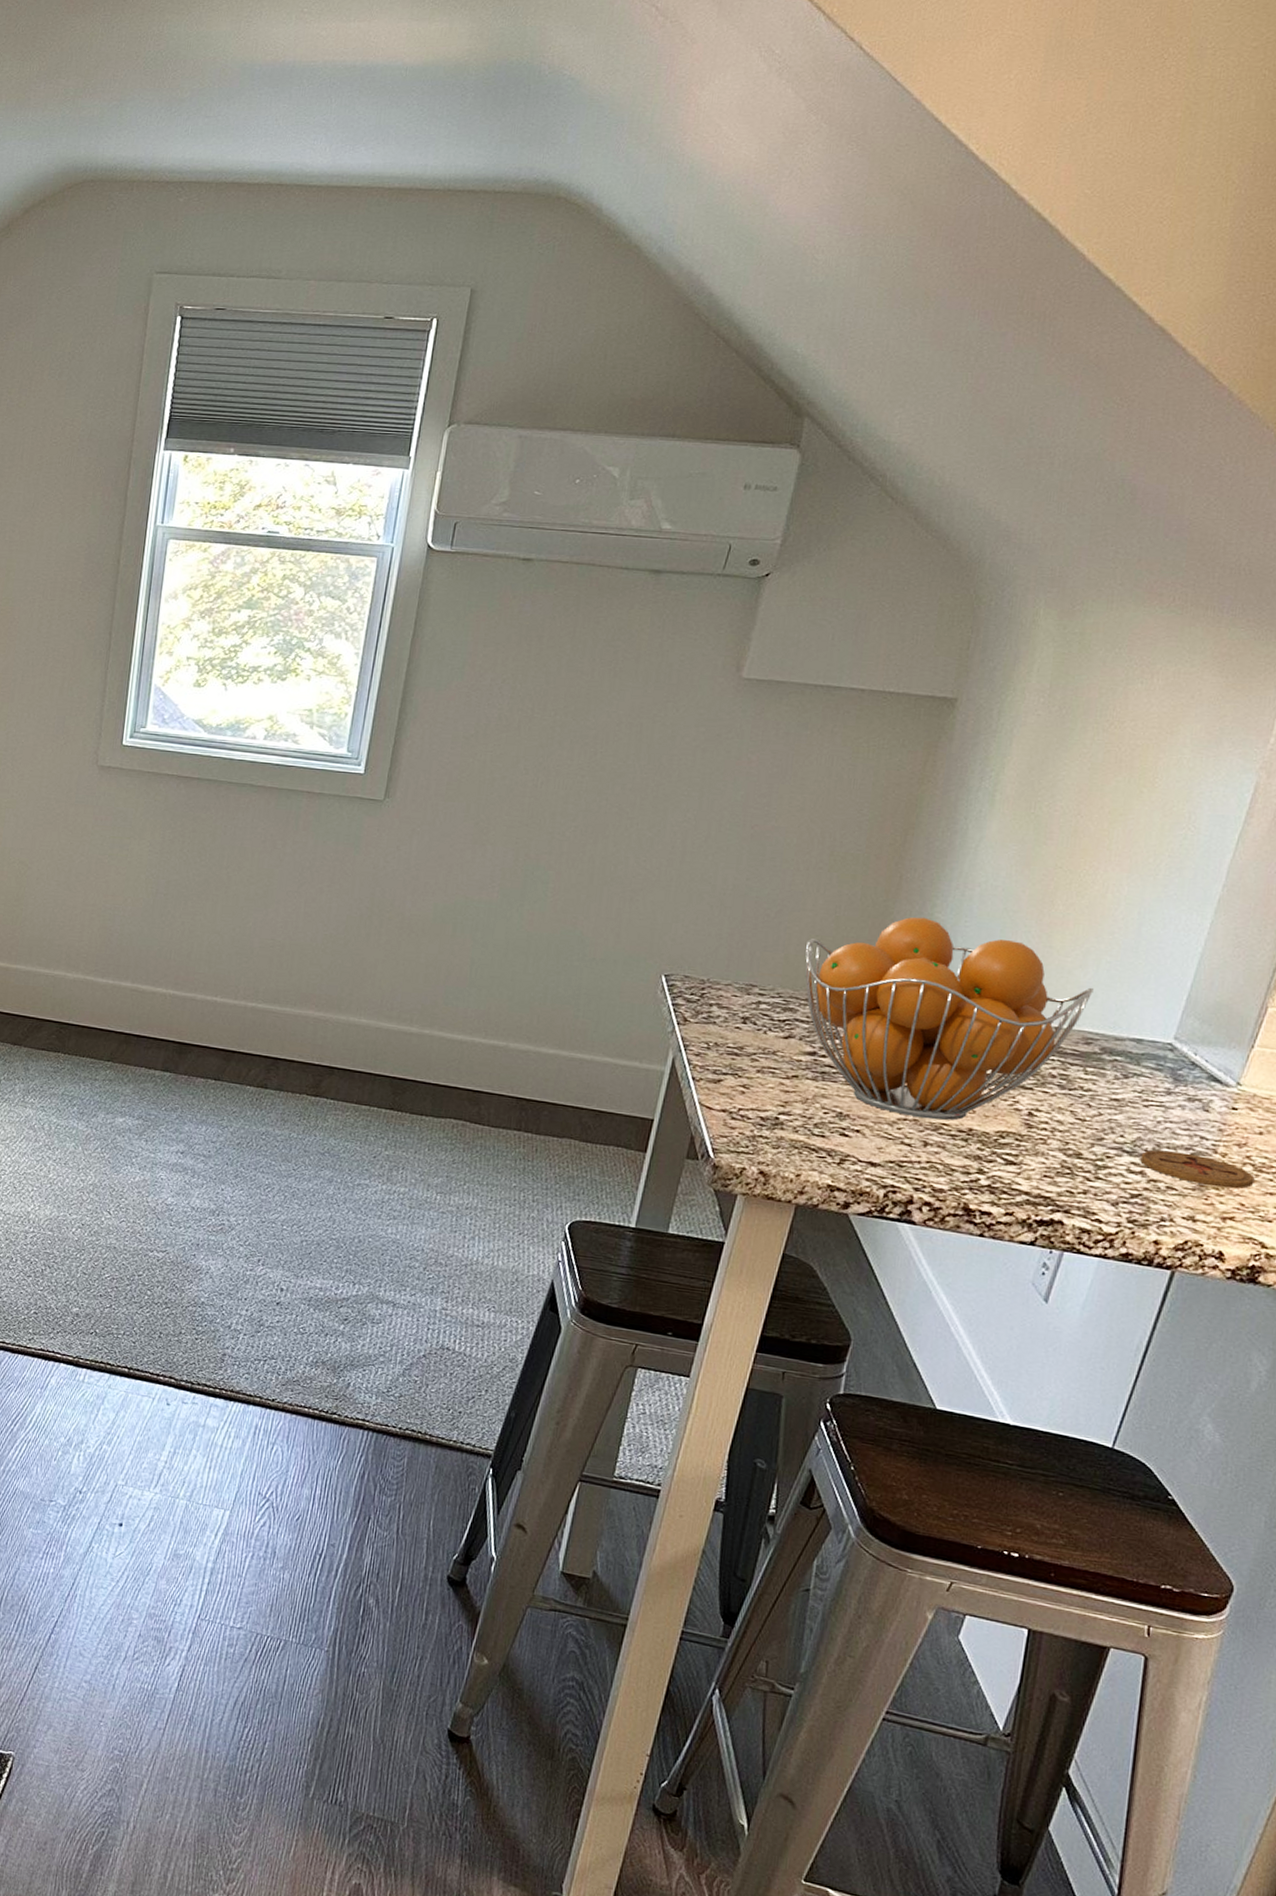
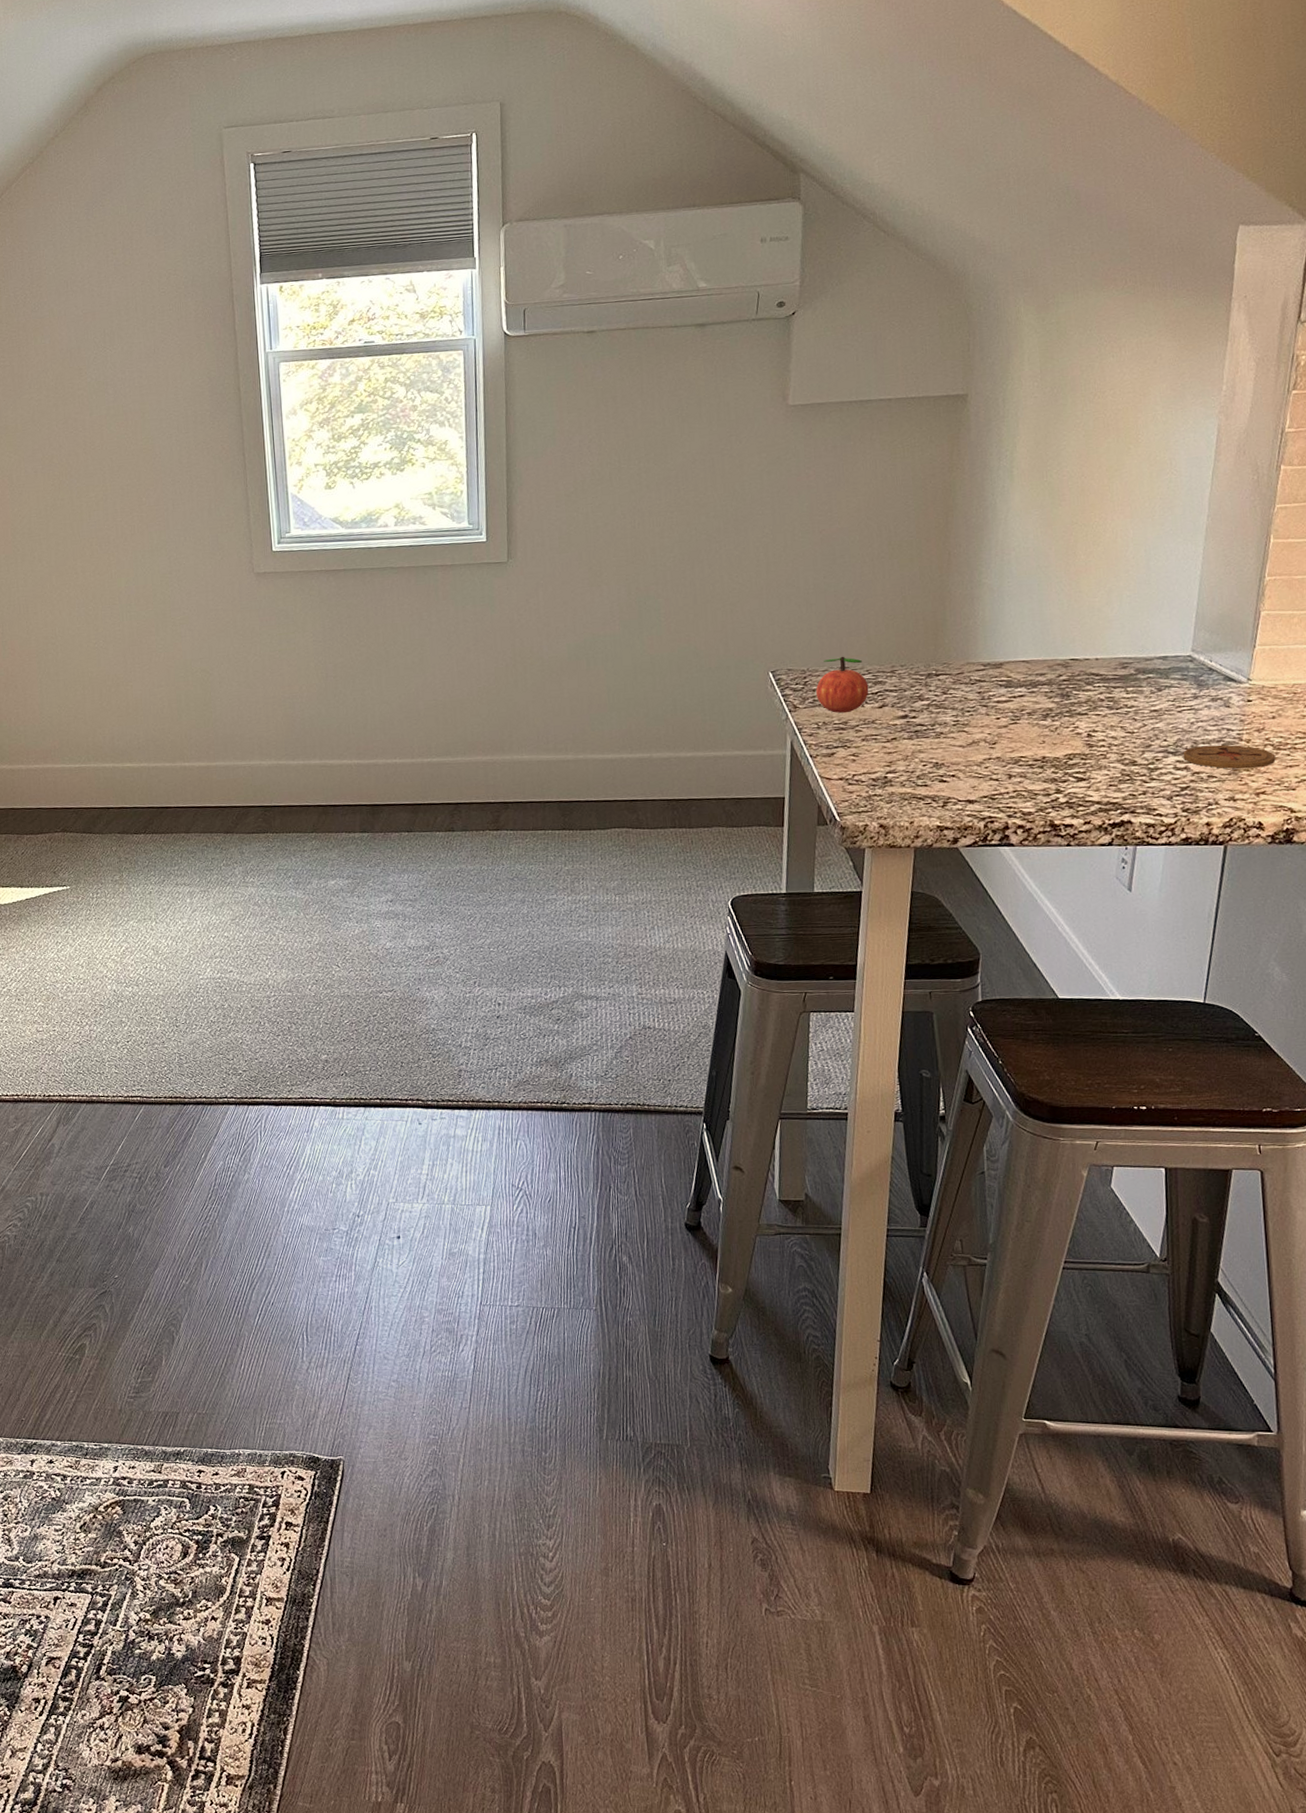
apple: none [712,972,777,1038] -> present [815,656,869,714]
fruit basket: present [805,917,1094,1120] -> none [883,584,1121,756]

